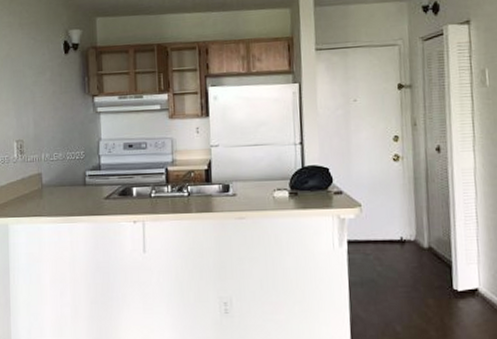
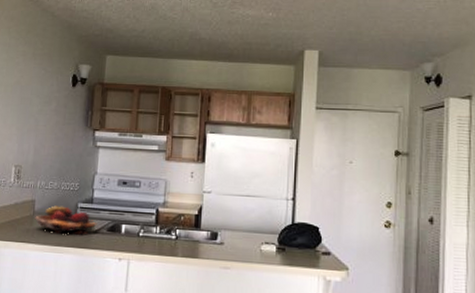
fruit basket: none [44,176,108,204] -> present [35,205,97,235]

